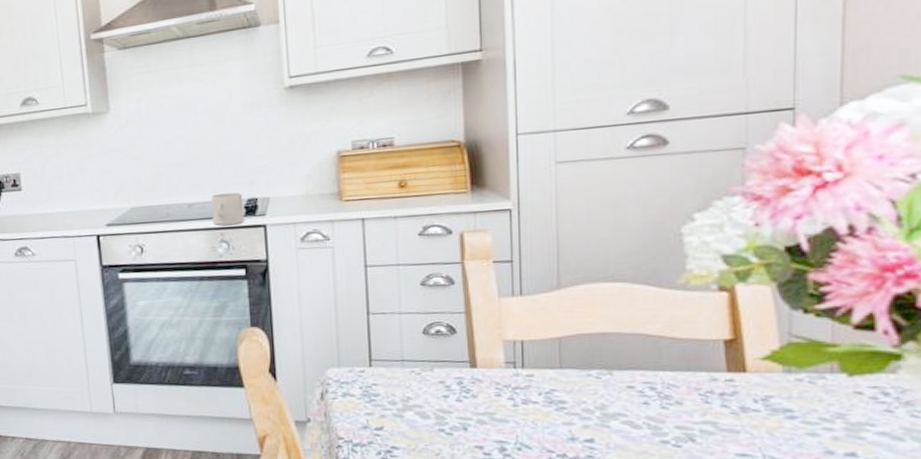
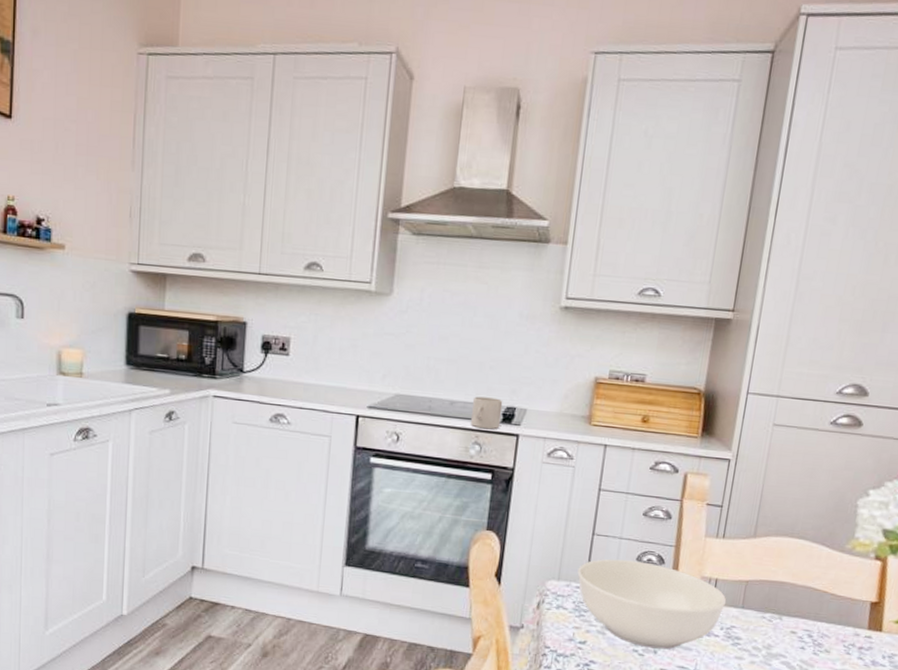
bowl: none [358,334,540,425] -> present [577,559,727,649]

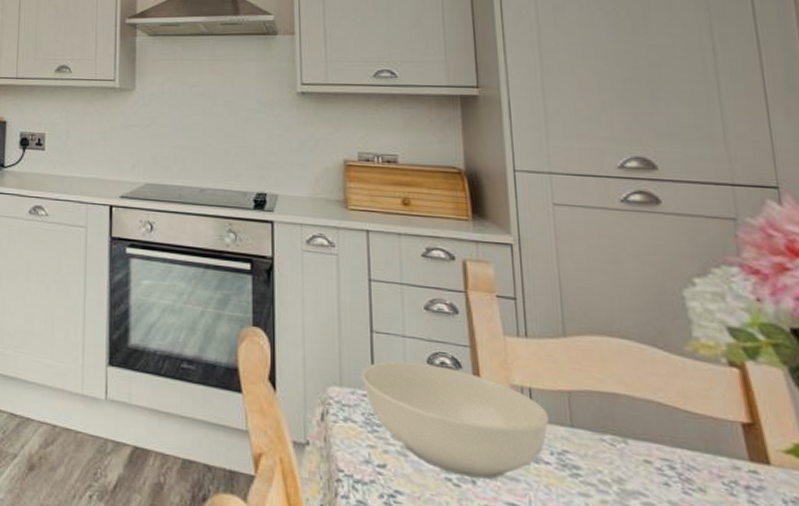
mug: present [470,396,503,430] -> none [221,183,253,217]

